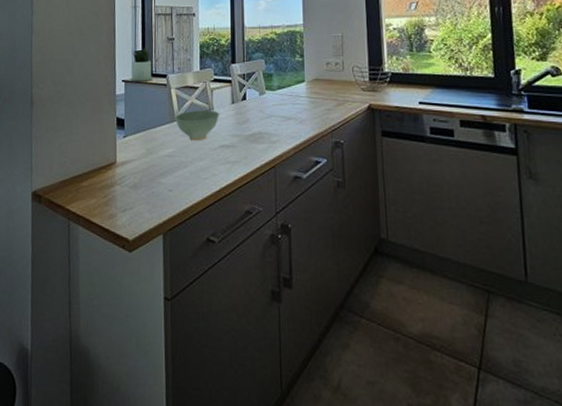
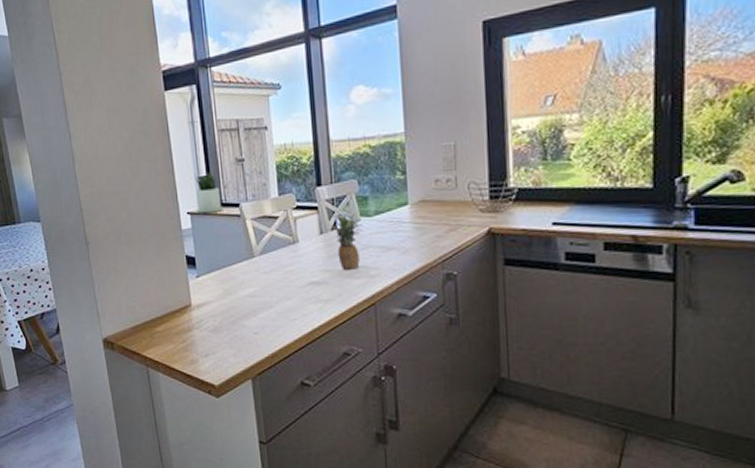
bowl: present [175,110,220,141] -> none [253,242,307,279]
fruit: none [243,87,267,136] -> present [333,214,362,271]

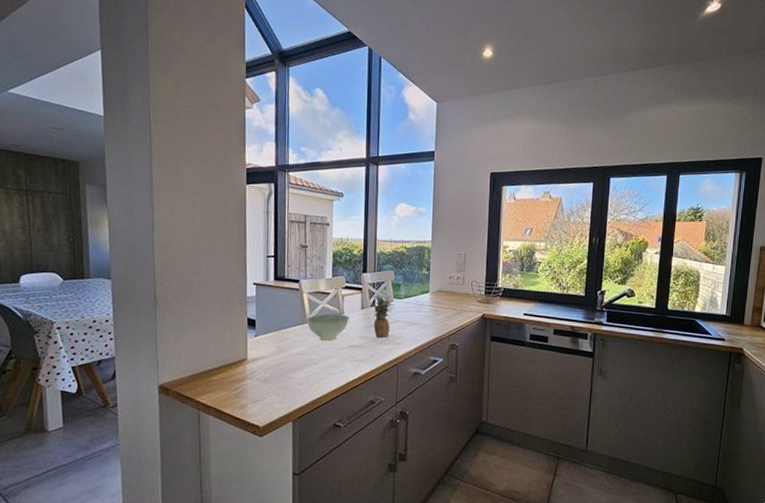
planter: present [193,172,224,214] -> none [262,253,286,286]
bowl: none [253,242,307,279] -> present [306,313,350,342]

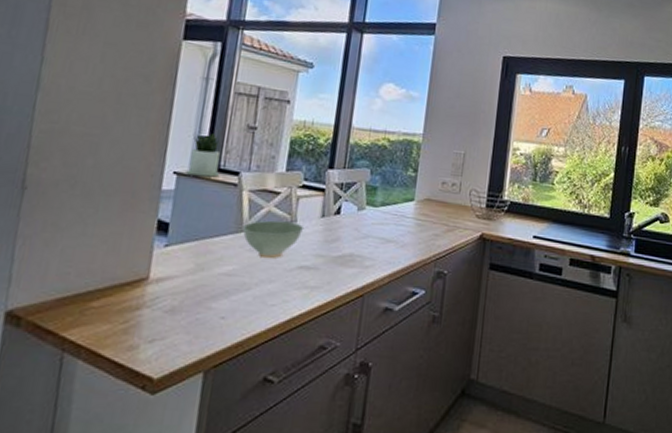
planter: none [262,253,286,286] -> present [185,133,221,178]
fruit: present [372,295,394,338] -> none [335,199,367,259]

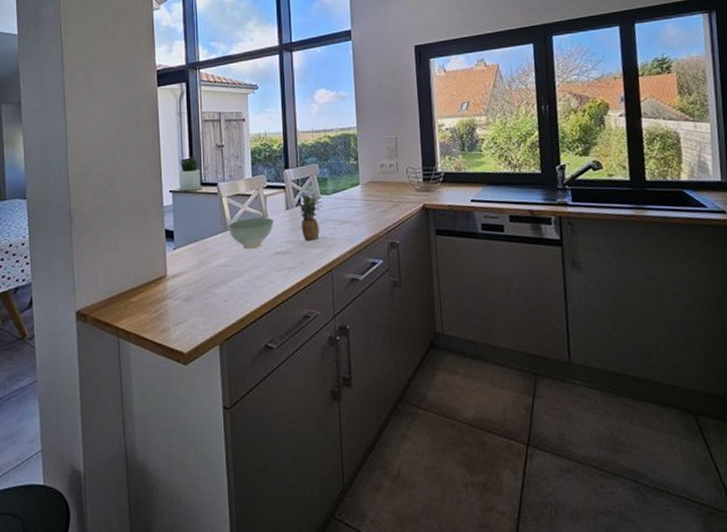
fruit: none [335,199,367,259] -> present [297,193,322,242]

